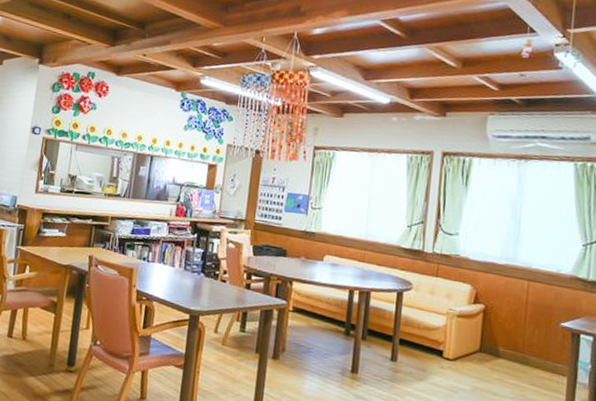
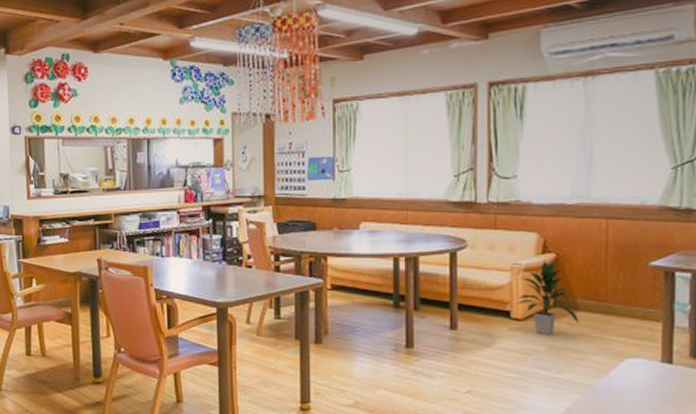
indoor plant: none [448,309,500,377] -> present [516,259,580,335]

